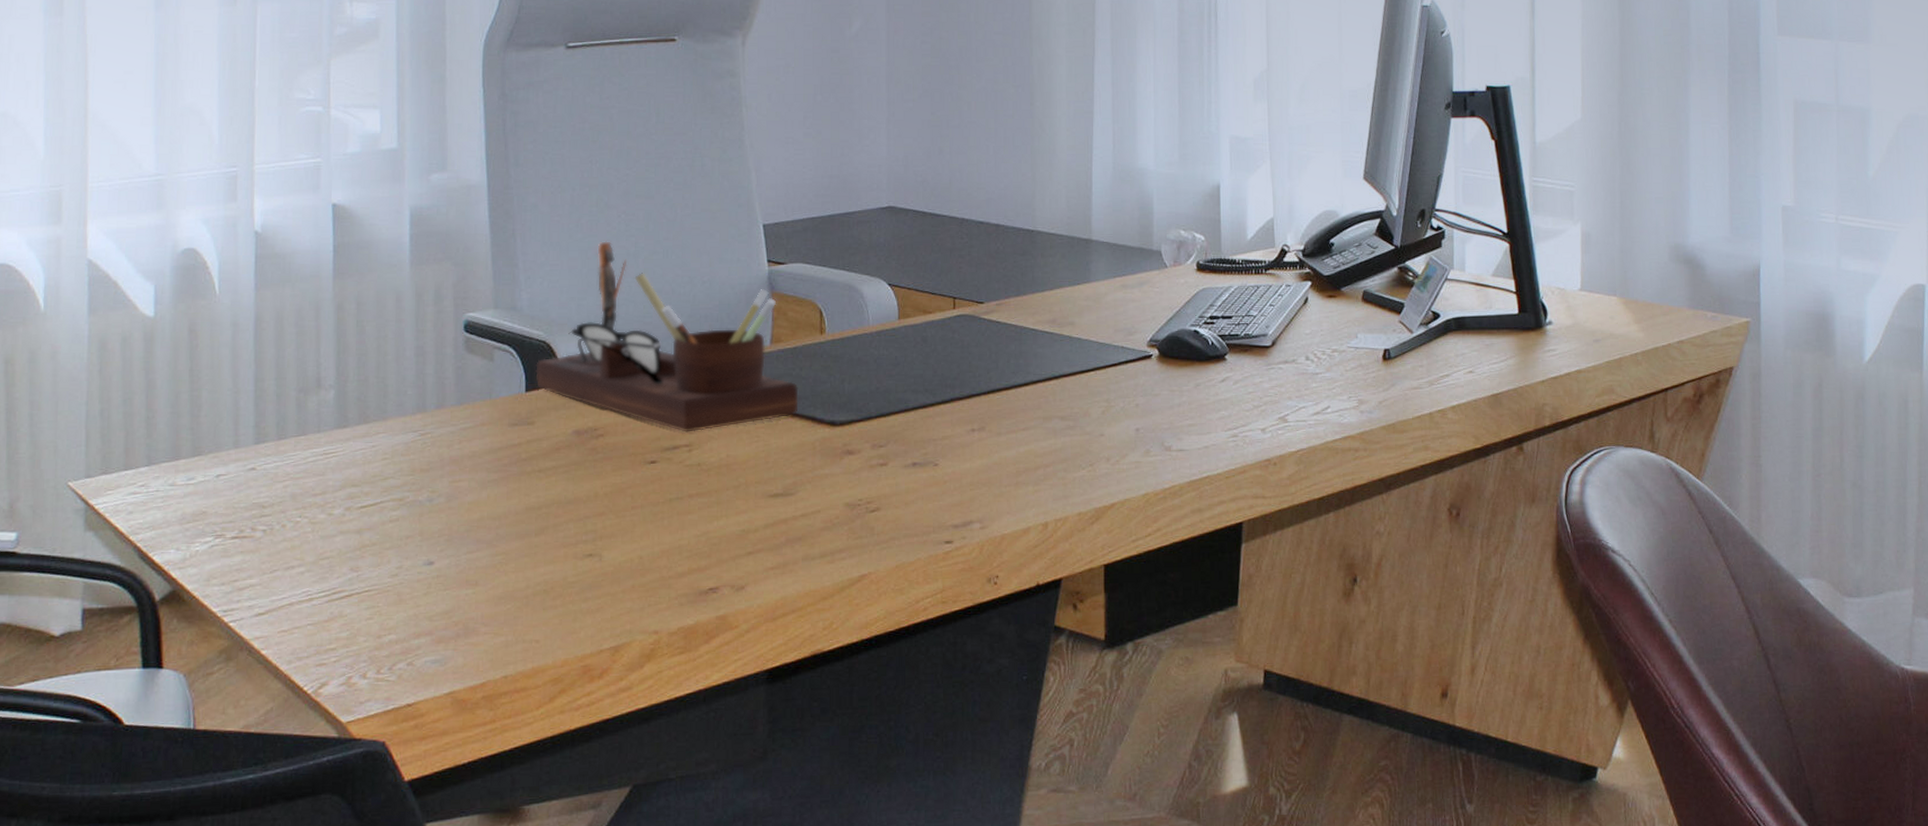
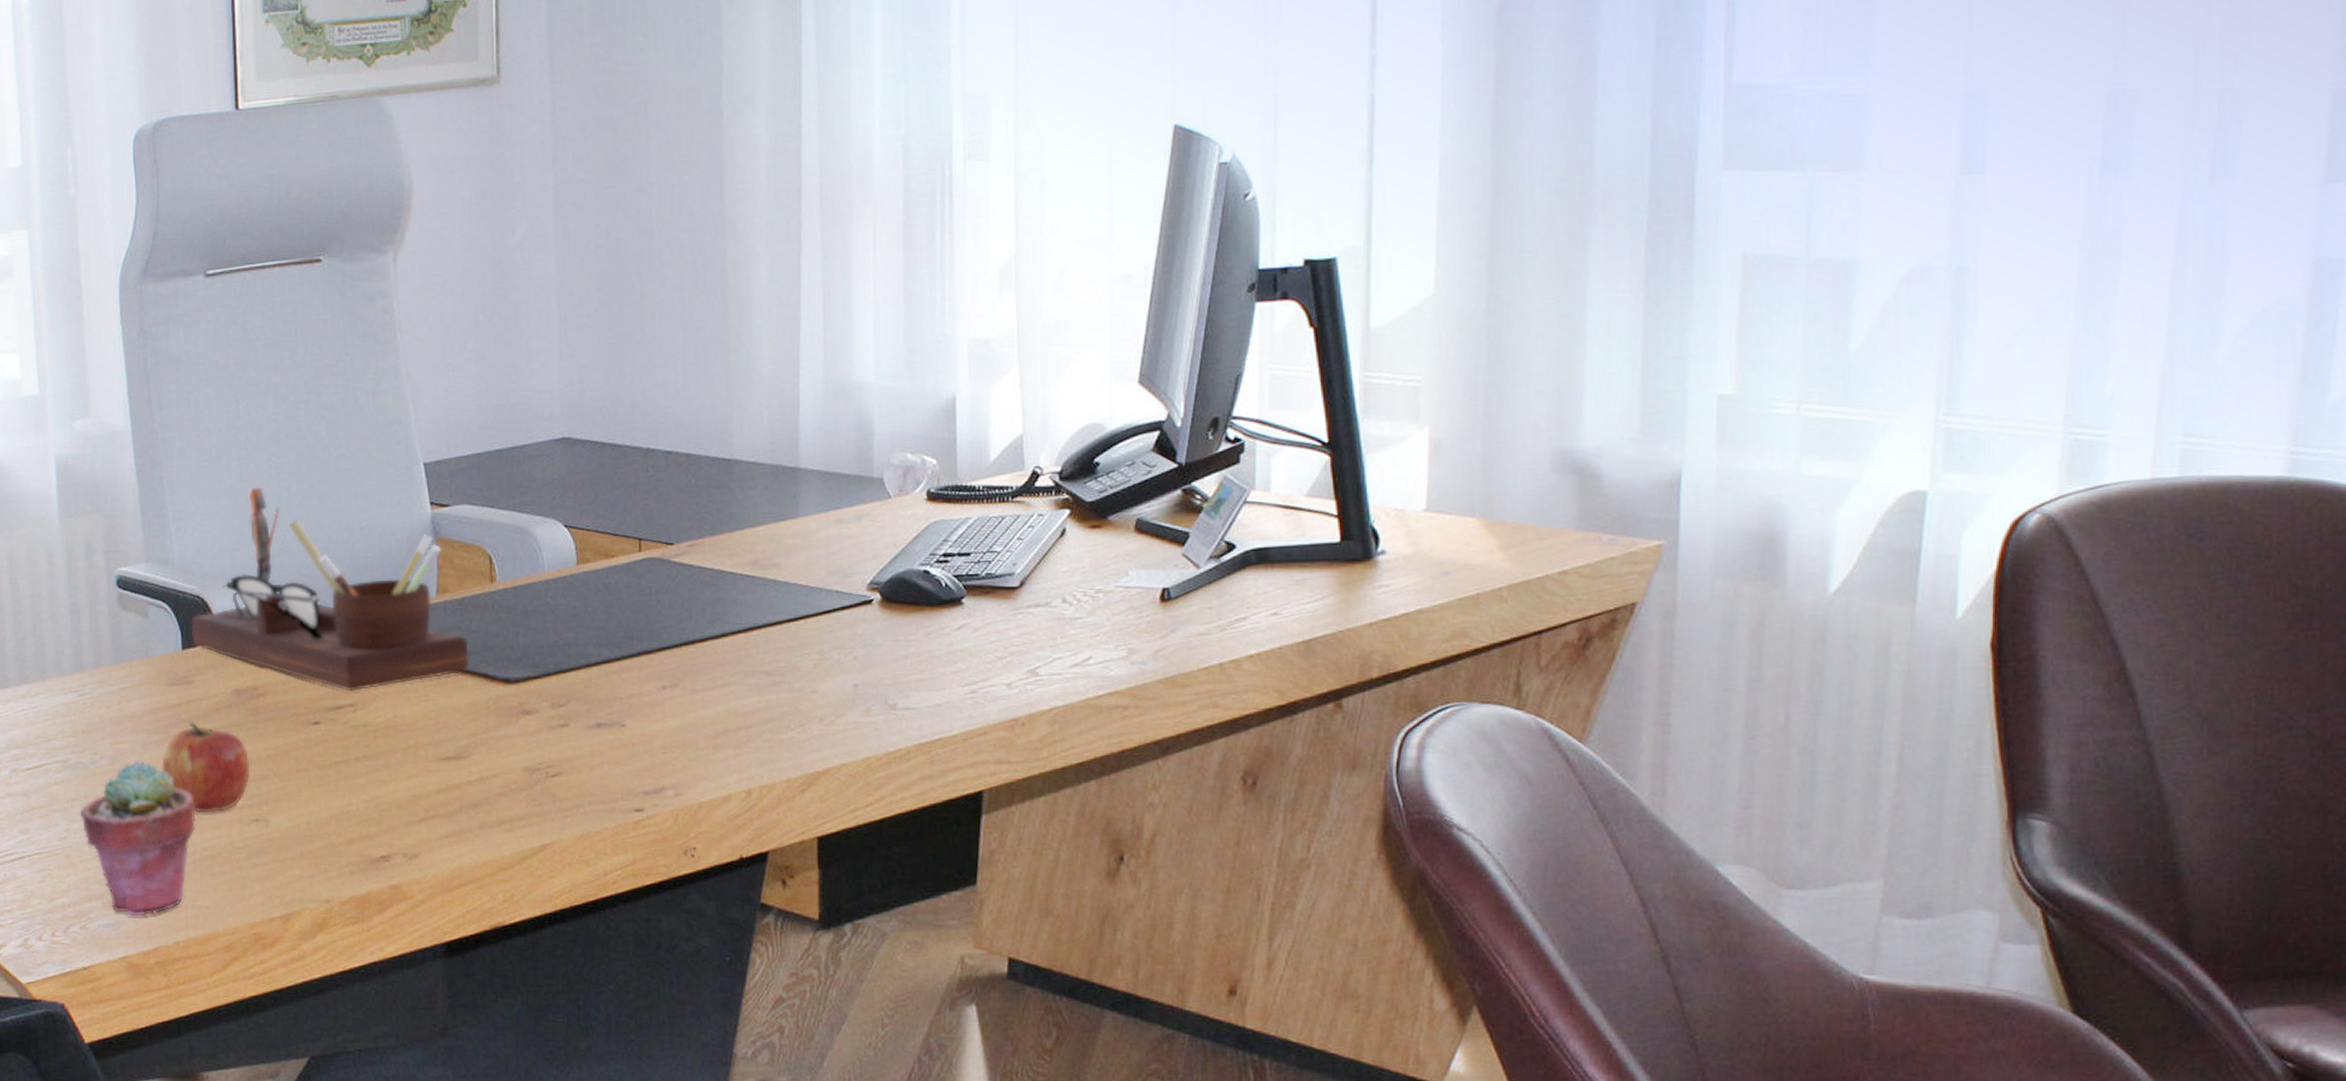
potted succulent: none [413,498,532,652] -> present [79,760,197,916]
apple: none [499,461,587,549] -> present [161,722,251,813]

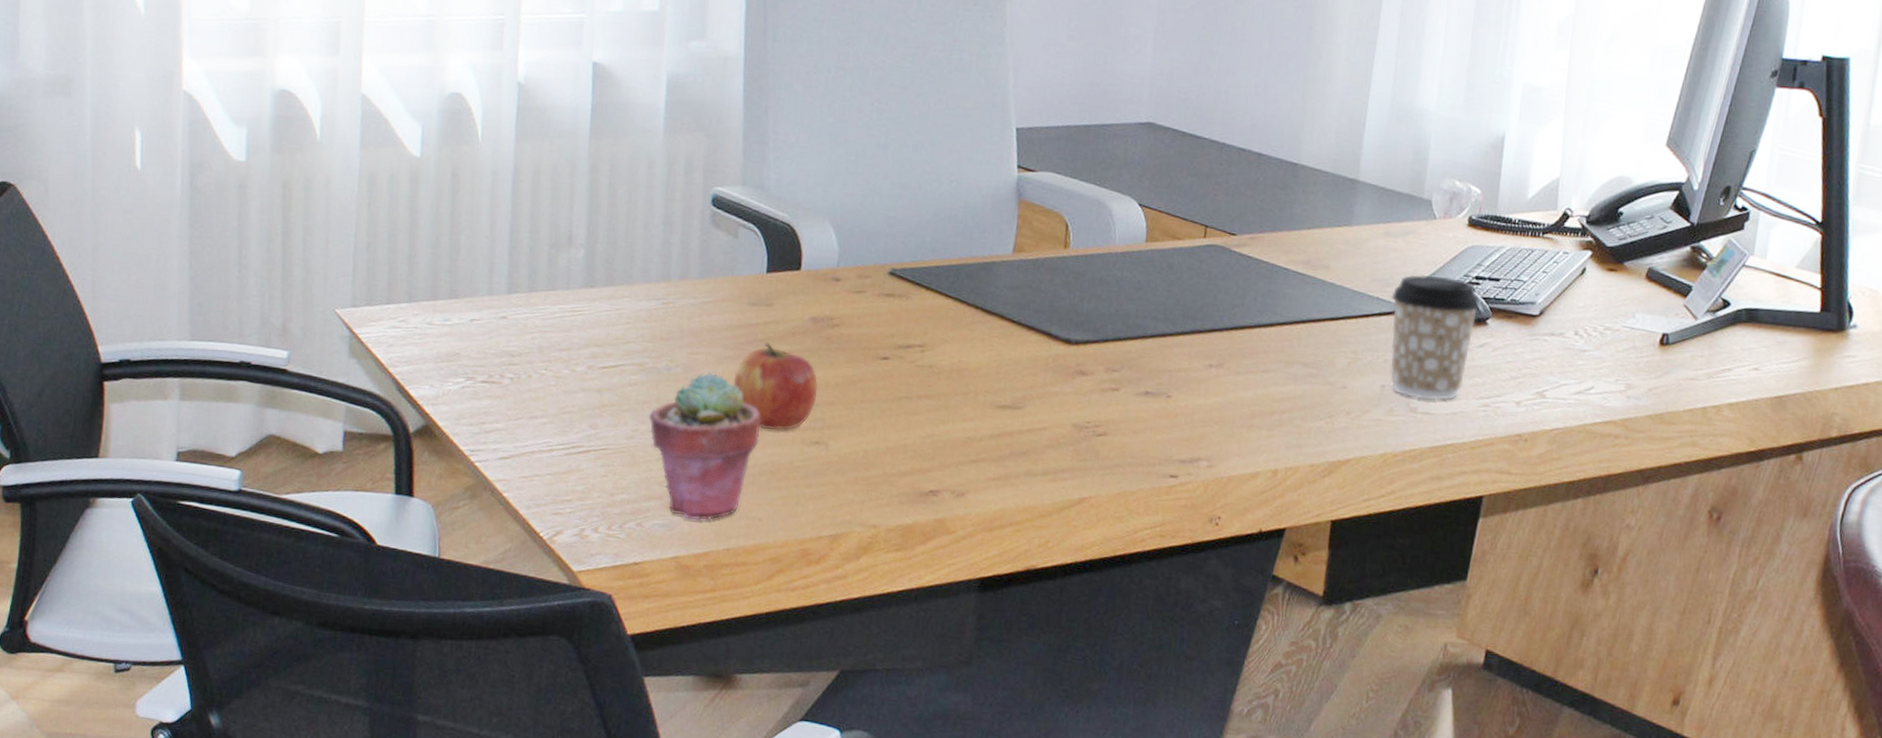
desk organizer: present [191,486,469,691] -> none [778,128,1037,333]
coffee cup: none [852,558,952,694] -> present [1390,274,1481,400]

